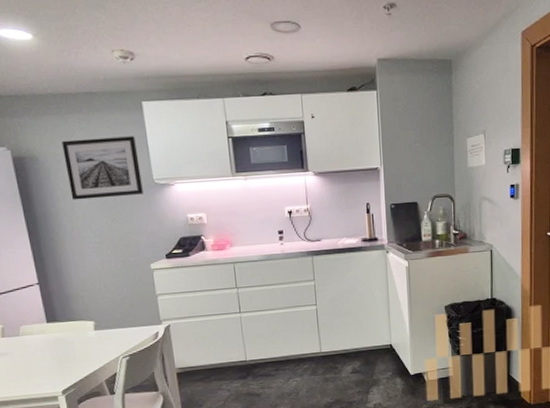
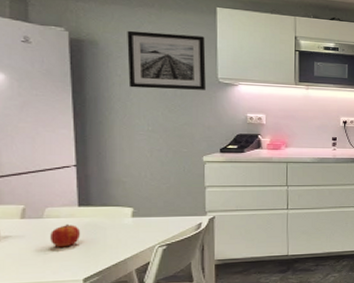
fruit: none [28,340,54,363] -> present [50,223,81,248]

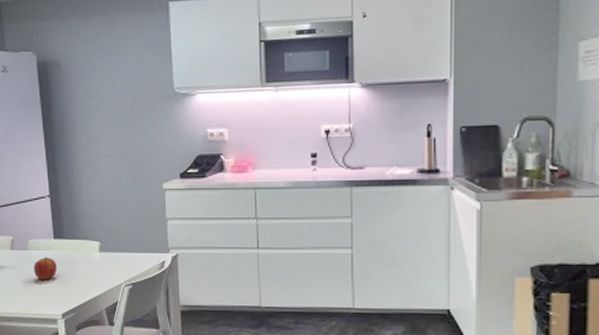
wall art: present [127,30,206,90] -> none [85,40,162,109]

